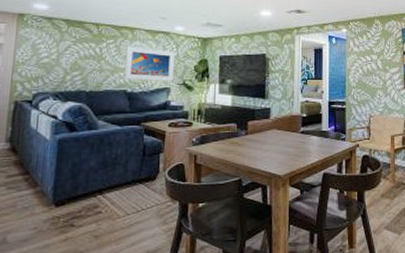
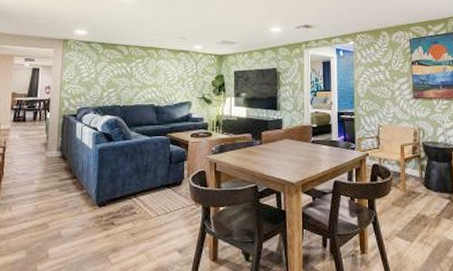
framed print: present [125,46,175,81] -> none [152,64,194,96]

